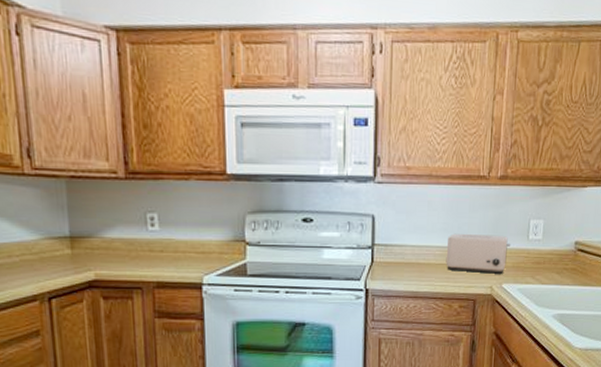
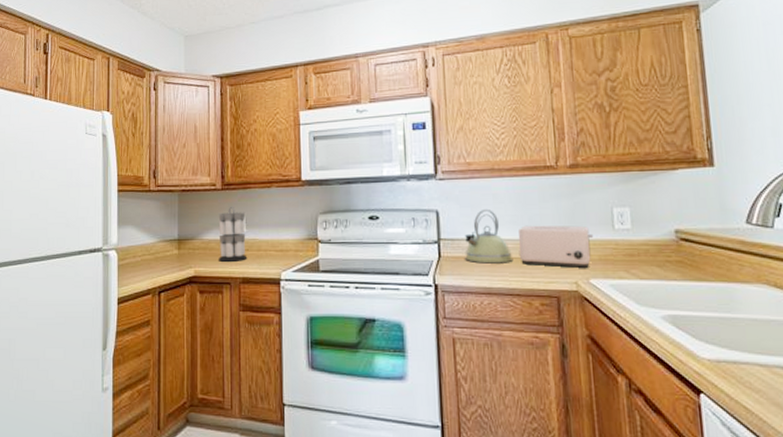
spice rack: none [122,199,162,264] -> present [218,206,248,262]
kettle: none [396,215,440,269] -> present [465,208,514,264]

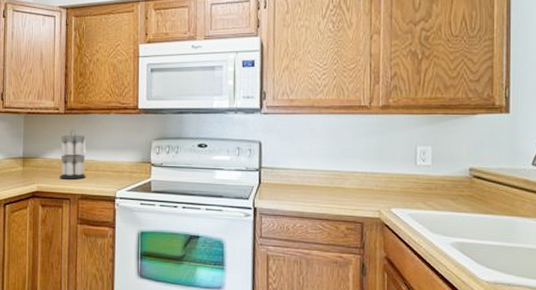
kettle: present [465,208,514,264] -> none [282,142,325,191]
toaster: present [518,225,594,268] -> none [330,158,398,198]

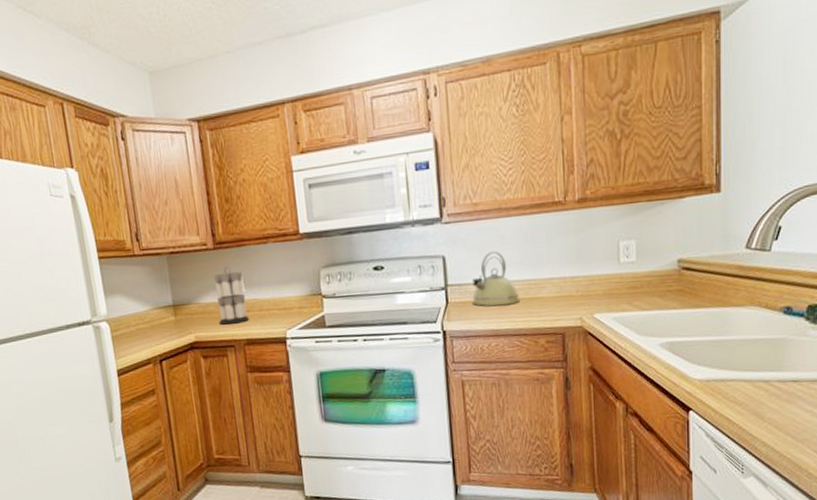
kettle: none [282,142,325,191] -> present [472,250,521,307]

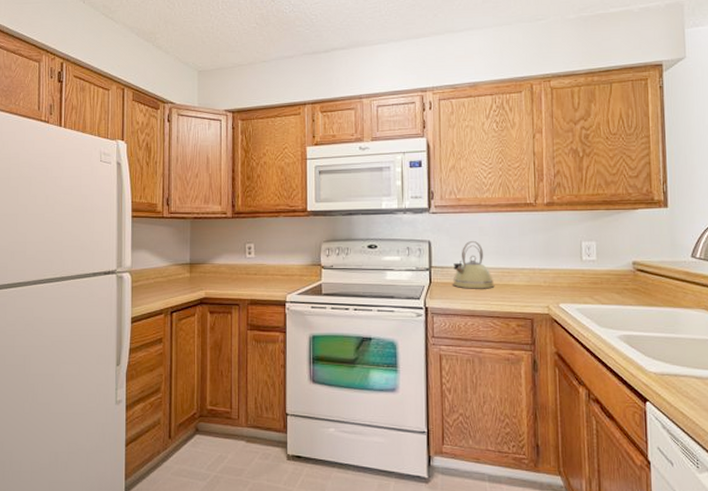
spice rack: present [213,266,250,325] -> none [228,233,256,285]

